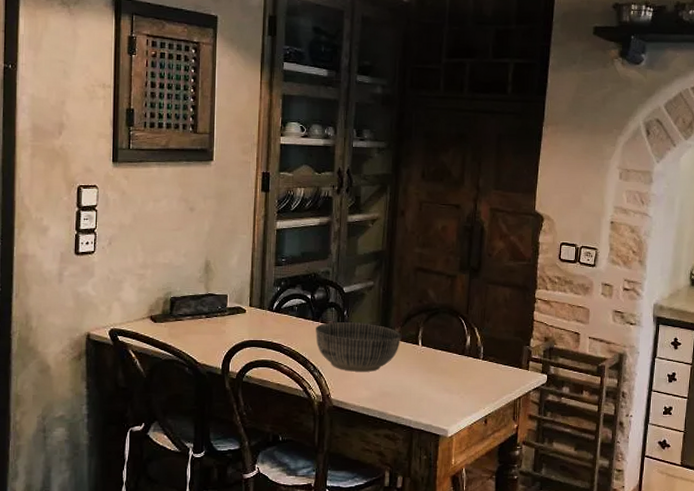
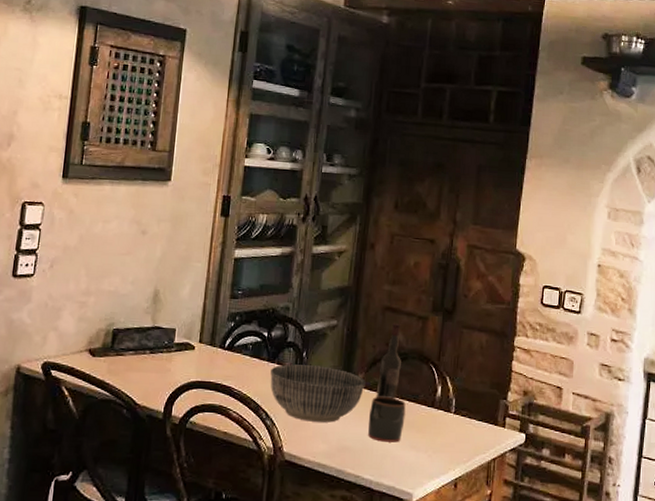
mug: none [406,347,439,387] -> present [368,396,406,443]
wine bottle: none [411,281,433,349] -> present [376,323,401,399]

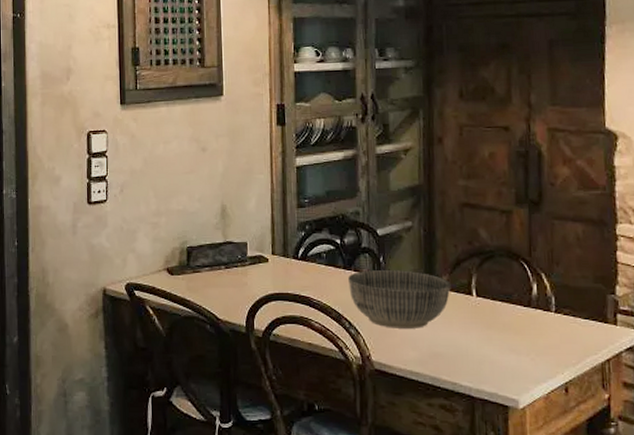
mug: present [368,396,406,443] -> none [459,298,500,346]
wine bottle: present [376,323,401,399] -> none [464,219,489,300]

